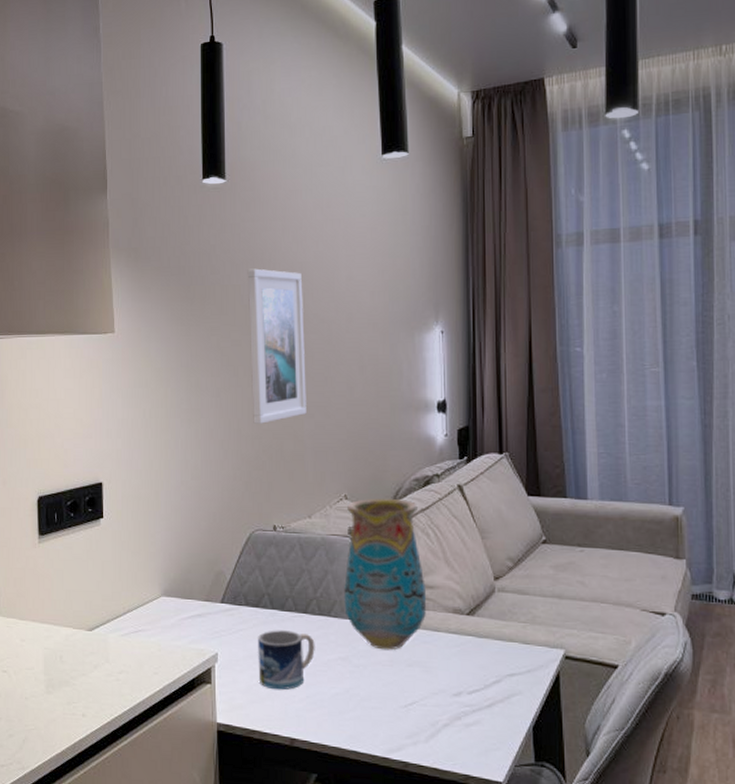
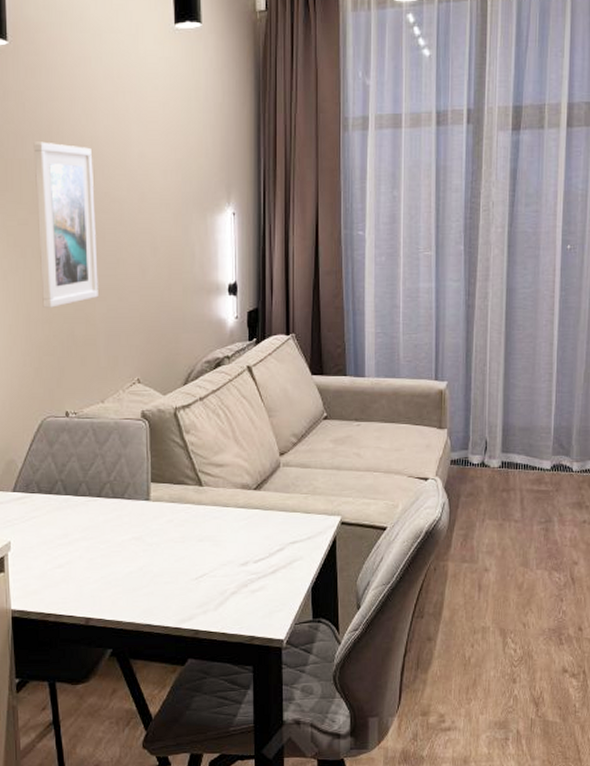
mug: present [258,630,315,690] -> none [52,515,109,573]
vase: present [343,498,426,650] -> none [136,380,216,528]

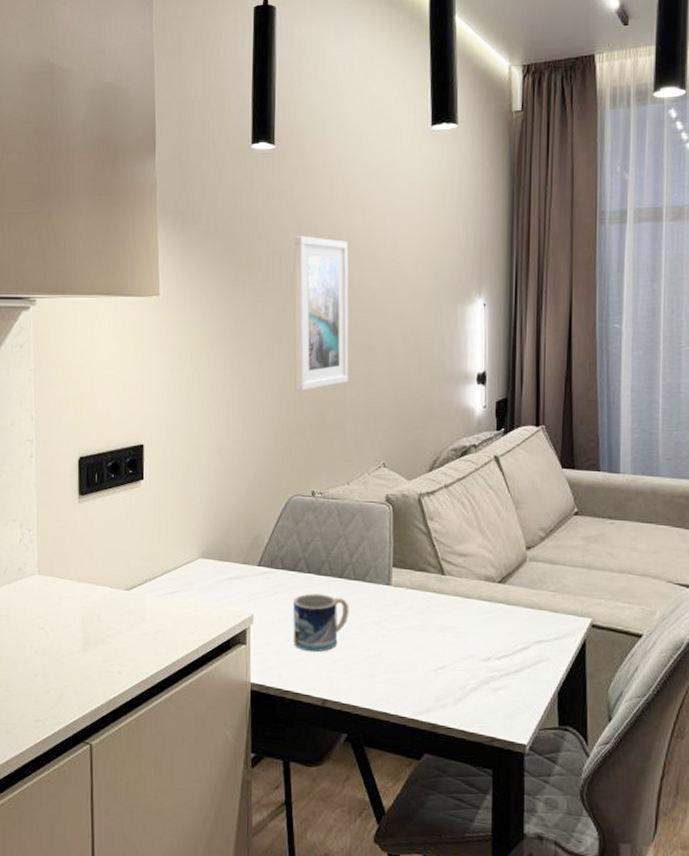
mug: none [52,515,109,573] -> present [293,593,349,652]

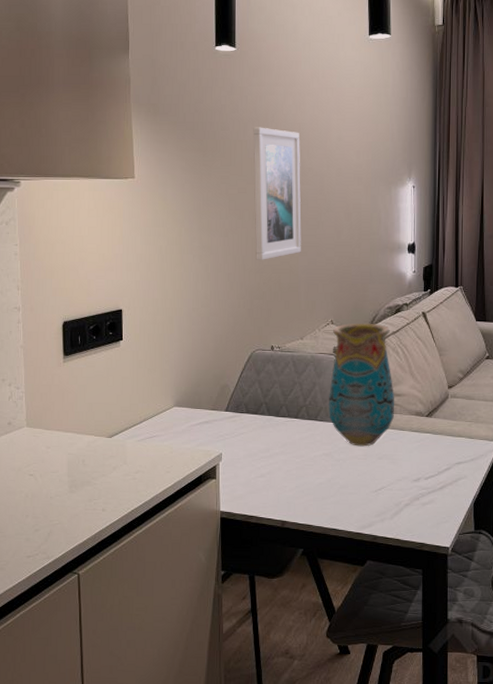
mug: present [293,593,349,652] -> none [256,433,304,482]
vase: none [378,466,459,616] -> present [328,323,394,447]

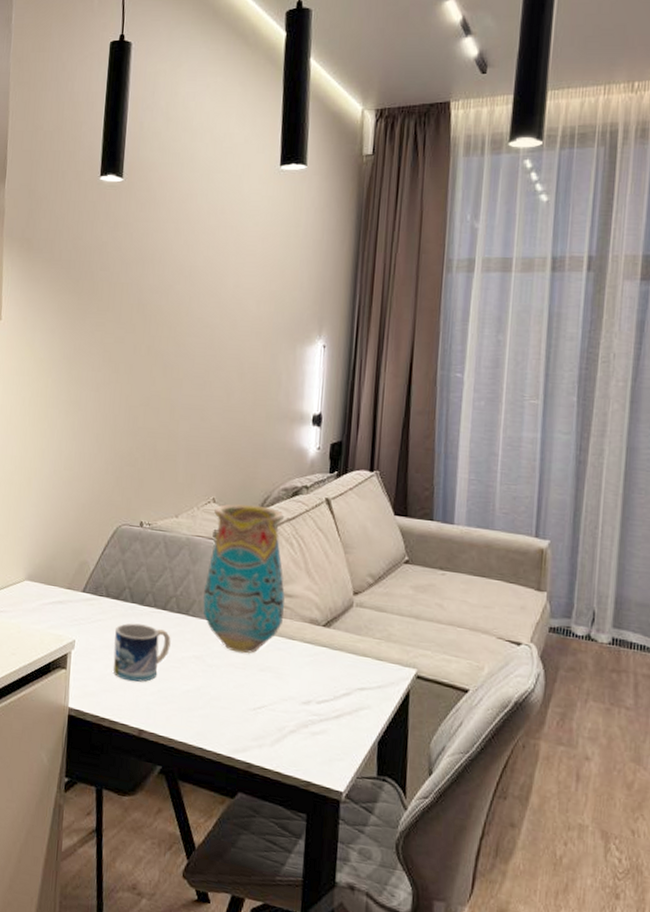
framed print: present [253,127,301,260] -> none [129,268,190,422]
mug: none [256,433,304,482] -> present [113,623,171,682]

